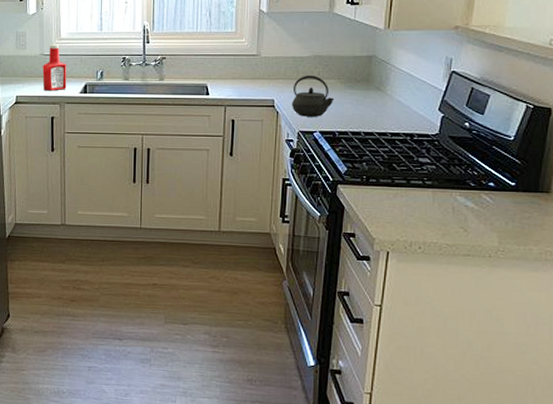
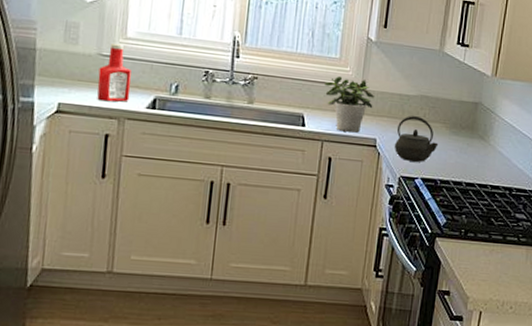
potted plant: none [223,47,270,96] -> present [324,75,375,133]

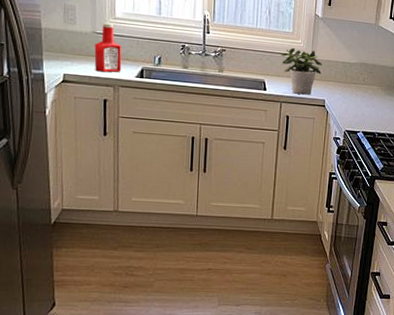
kettle: present [394,116,439,162] -> none [339,80,376,119]

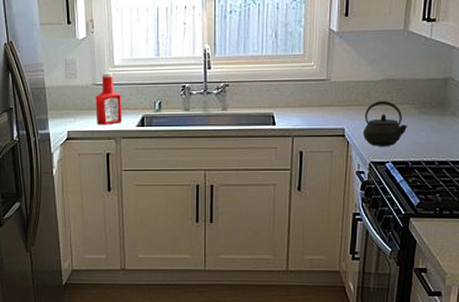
potted plant: present [281,47,323,95] -> none [291,71,341,125]
kettle: none [339,80,376,119] -> present [362,101,408,146]

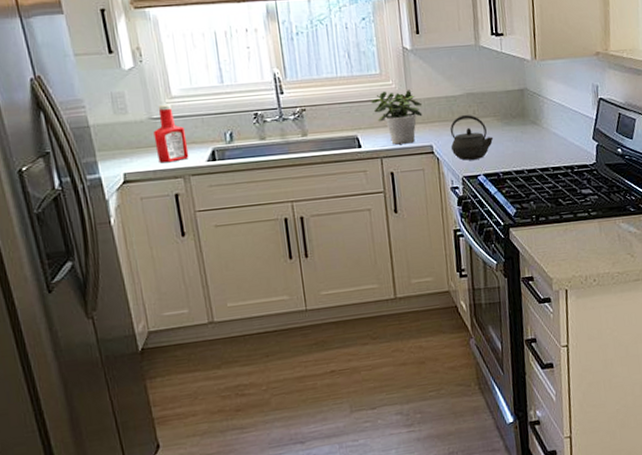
potted plant: none [291,71,341,125] -> present [371,90,423,145]

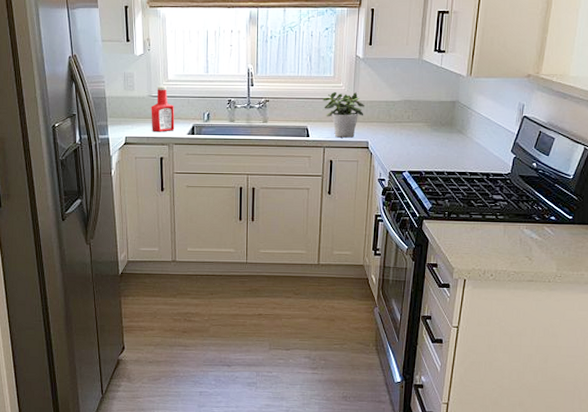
kettle: present [450,115,494,160] -> none [383,119,422,158]

